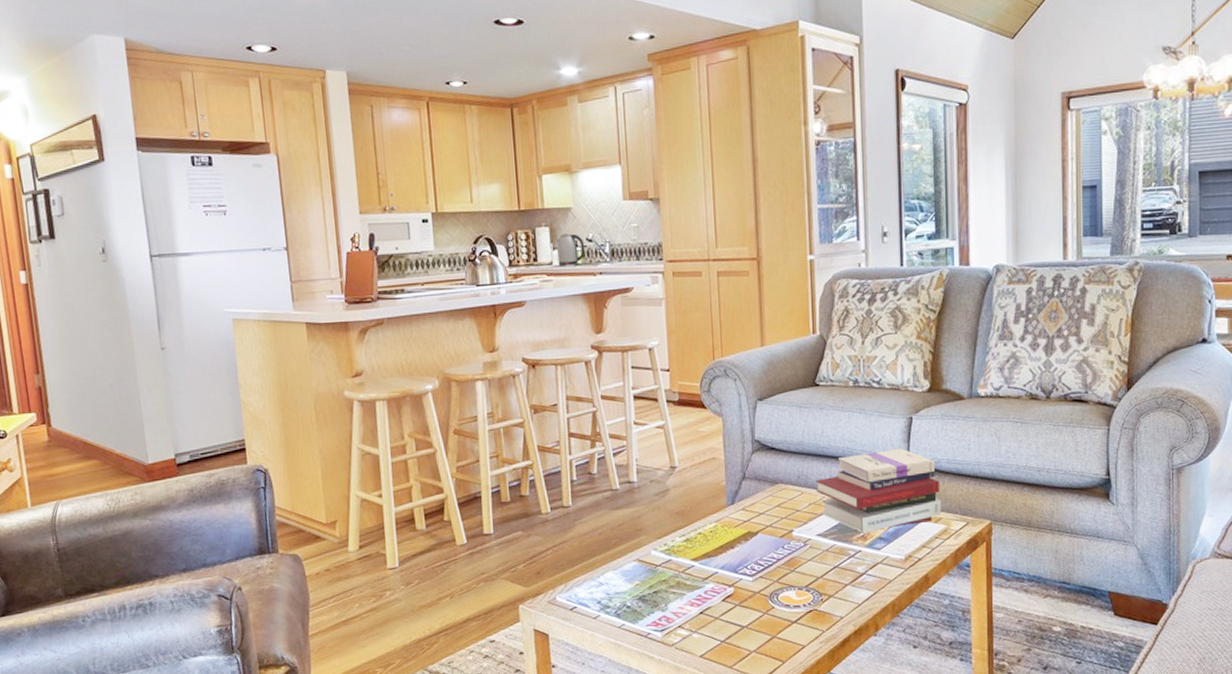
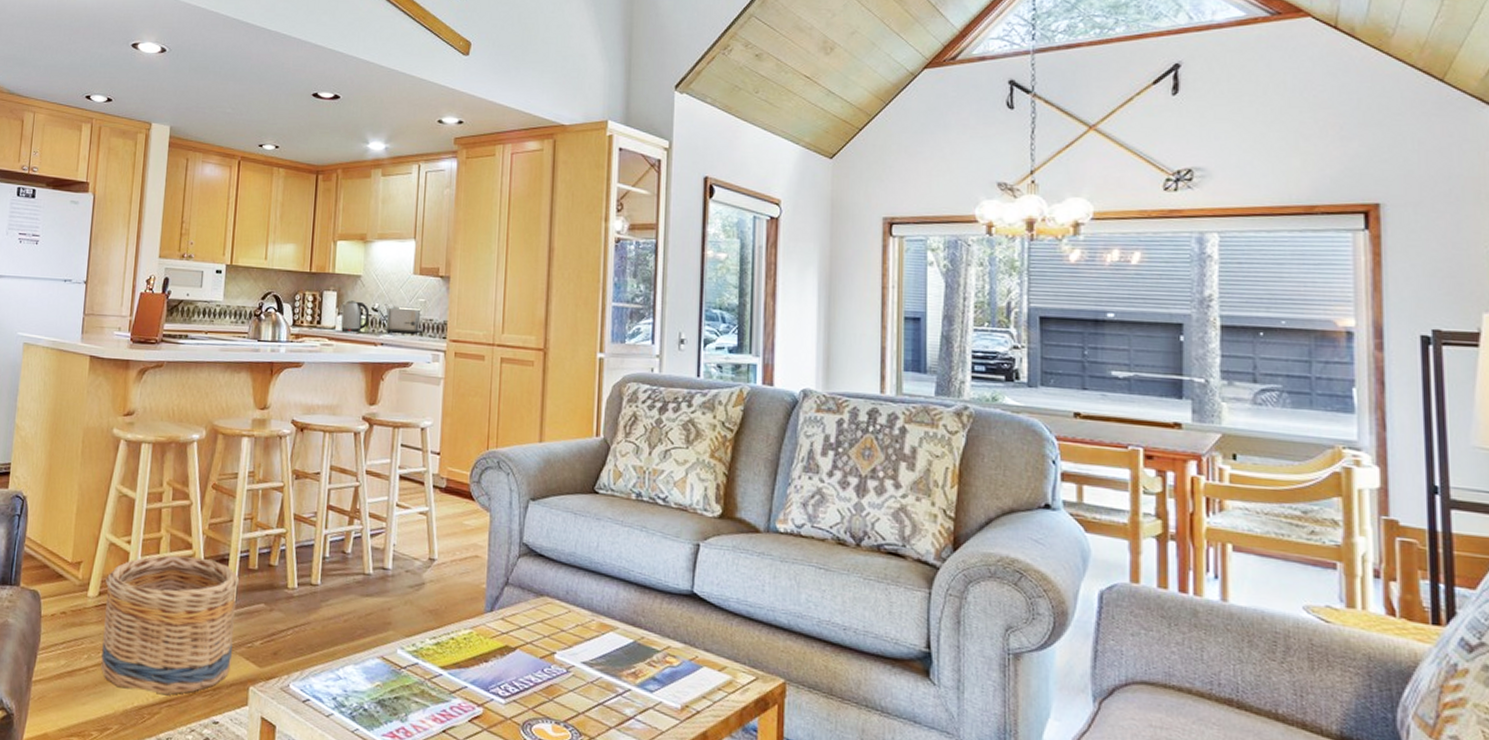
basket: none [363,499,499,627] -> present [101,555,240,695]
toaster: none [601,235,639,261] -> present [385,307,423,334]
books: present [816,448,941,533] -> none [586,576,727,670]

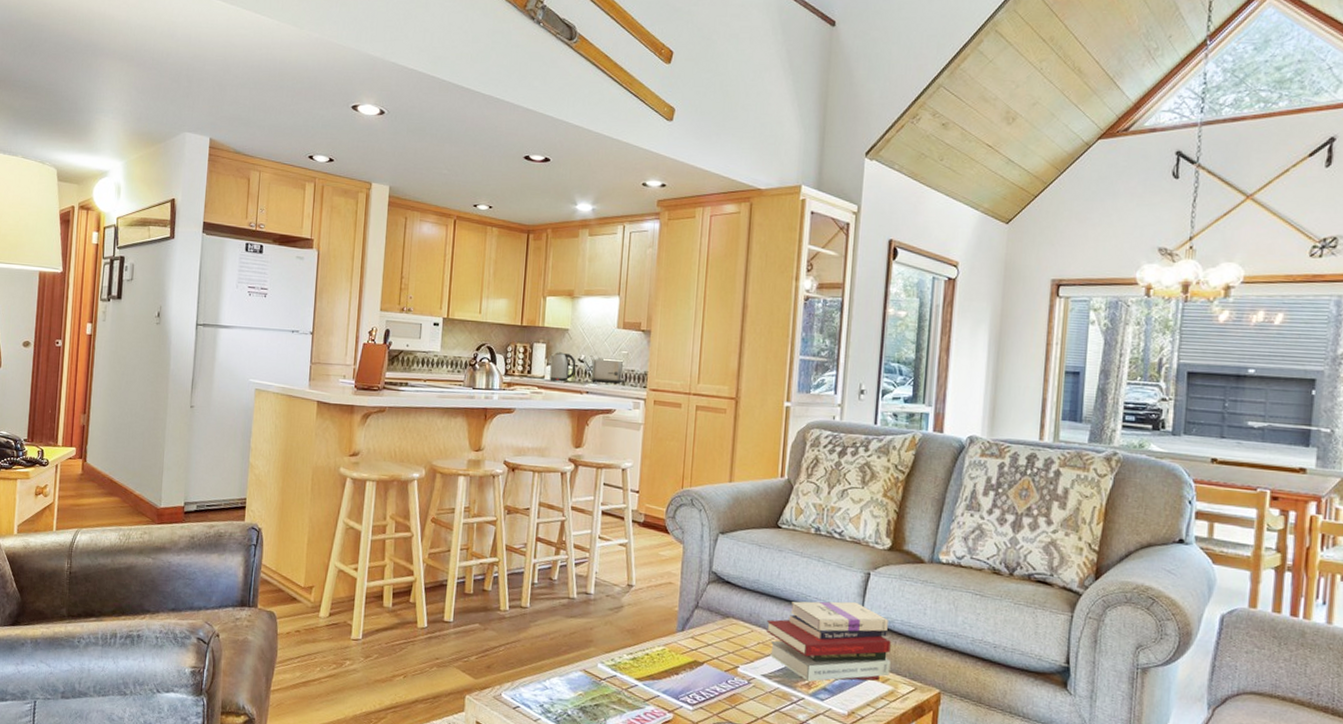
basket: present [101,555,240,695] -> none [332,581,457,702]
books: none [586,576,727,670] -> present [766,601,891,682]

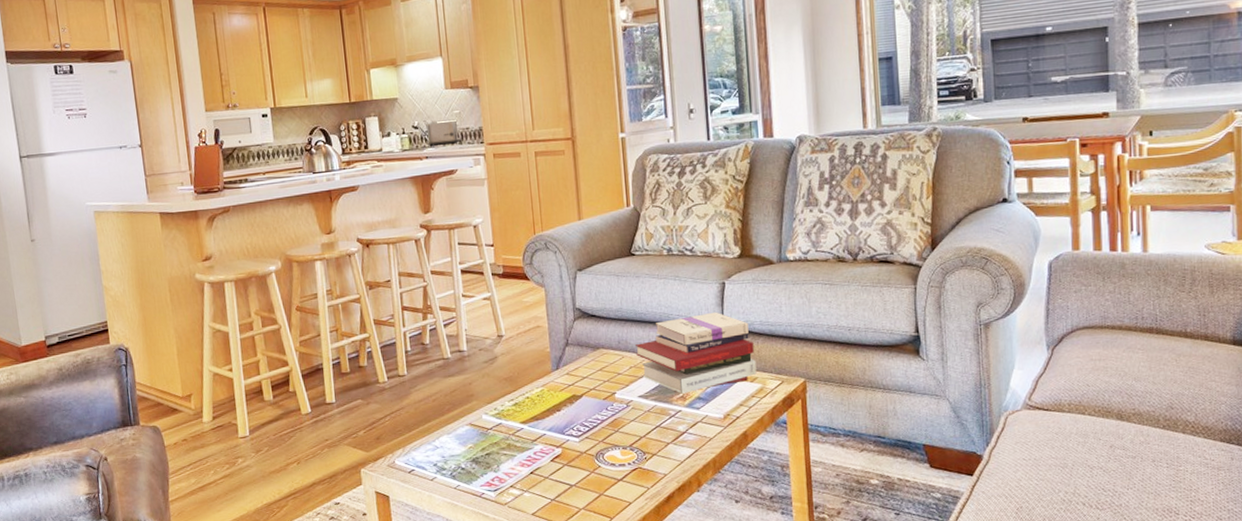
kettle: present [550,352,576,382] -> none [384,122,412,152]

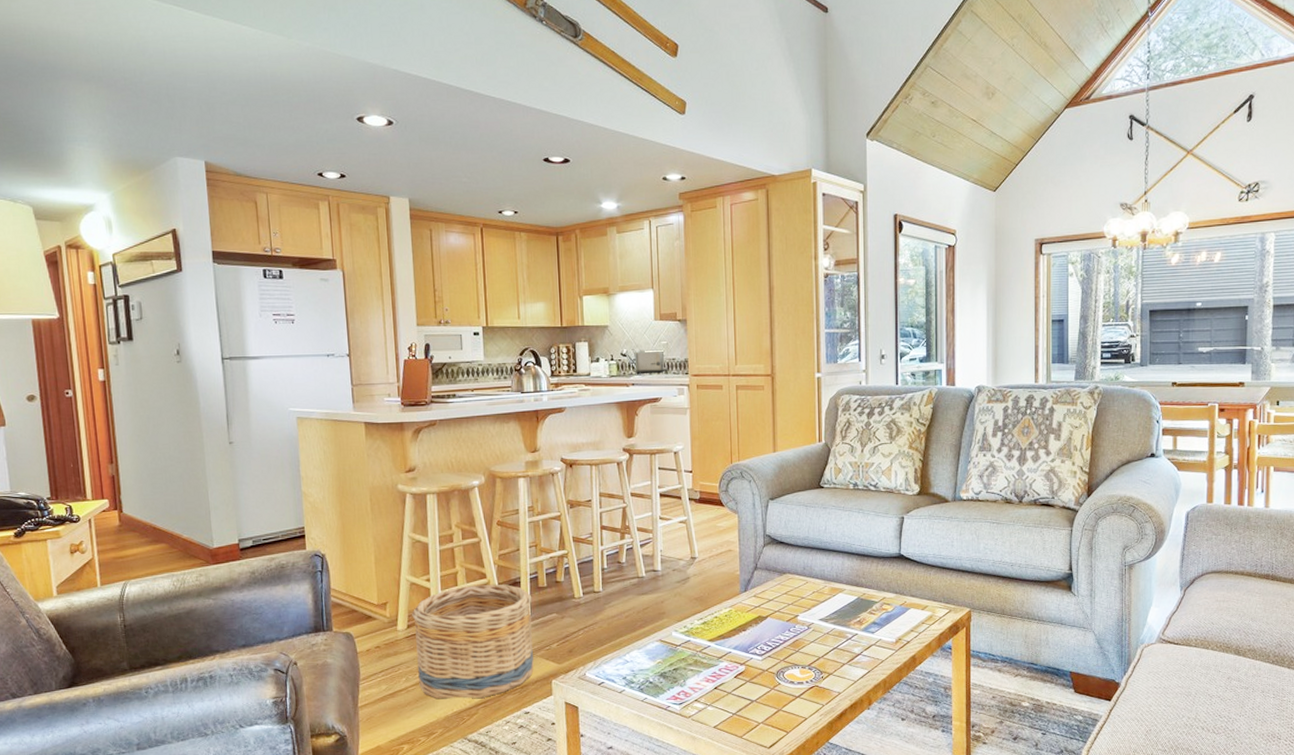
basket: none [216,371,342,492] -> present [412,584,534,700]
books: present [636,312,757,394] -> none [819,544,928,619]

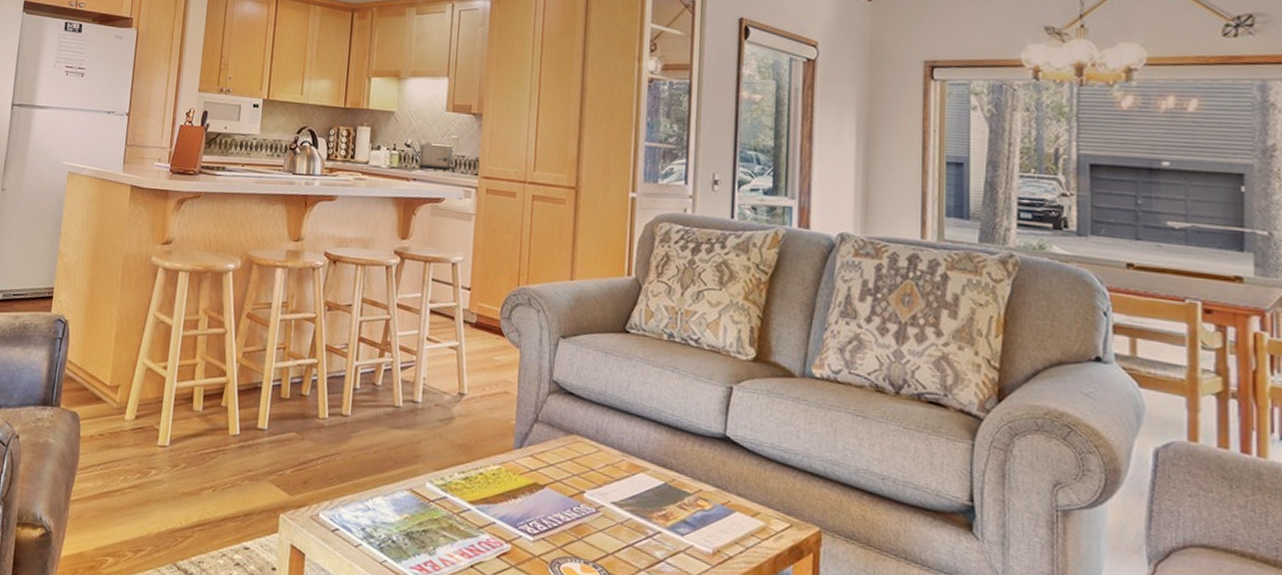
basket: present [412,584,534,700] -> none [136,382,272,519]

